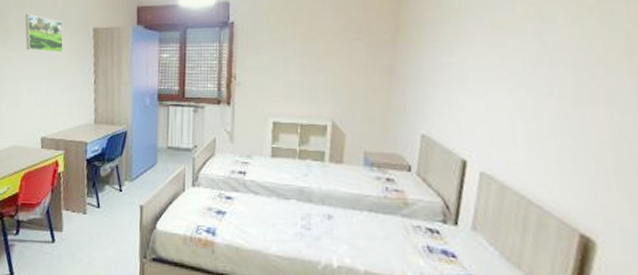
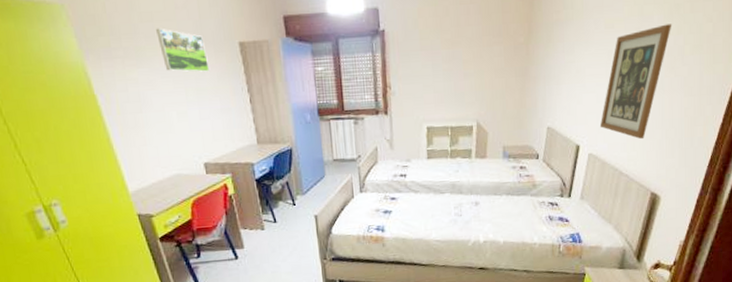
wall art: none [493,27,586,162] -> present [599,24,672,140]

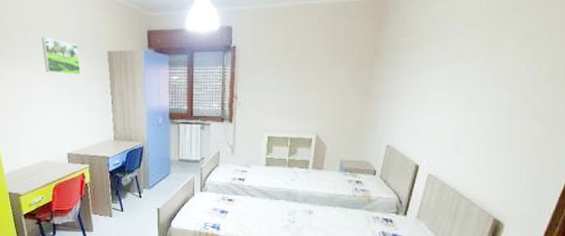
wall art: present [599,24,672,140] -> none [441,52,526,165]

